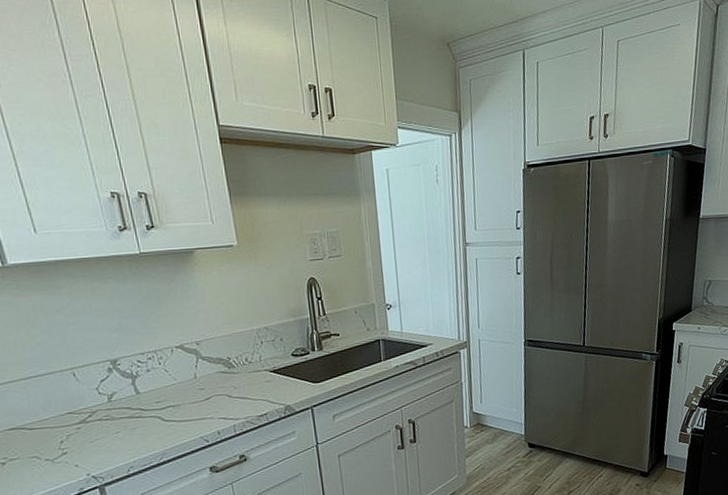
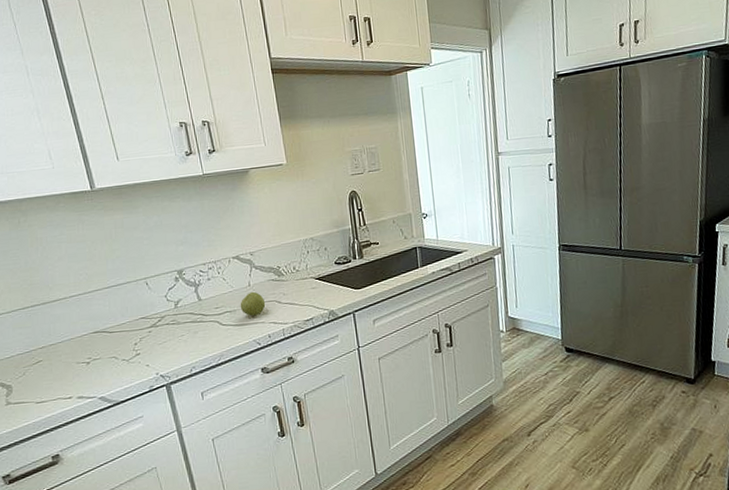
apple: none [184,384,214,412] -> present [240,291,266,317]

